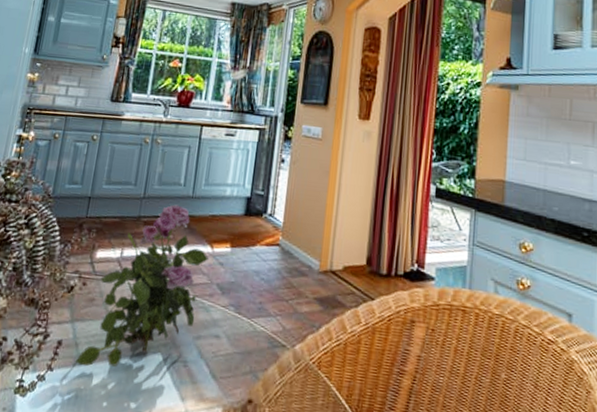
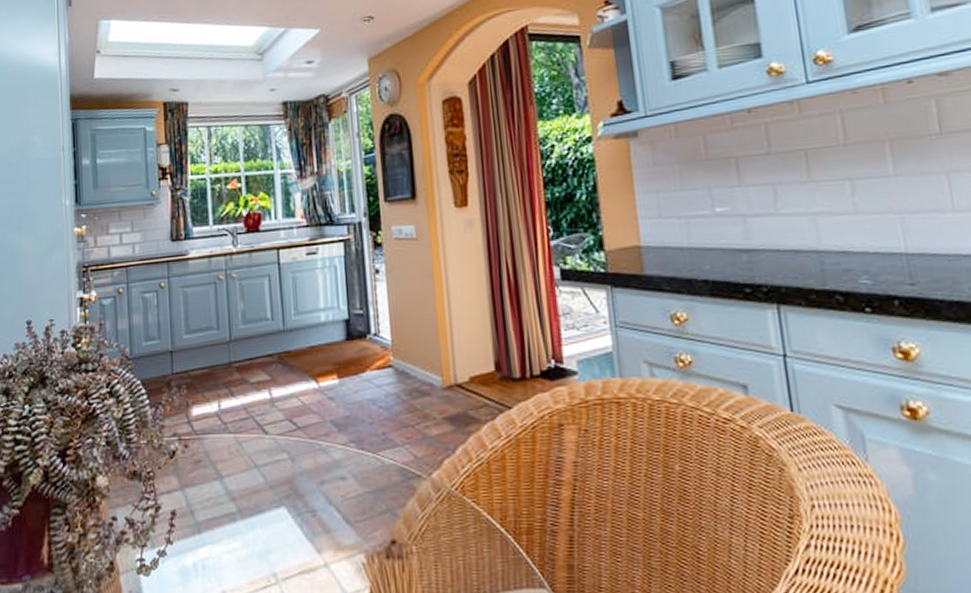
flower bouquet: present [75,204,208,367] -> none [194,342,316,534]

